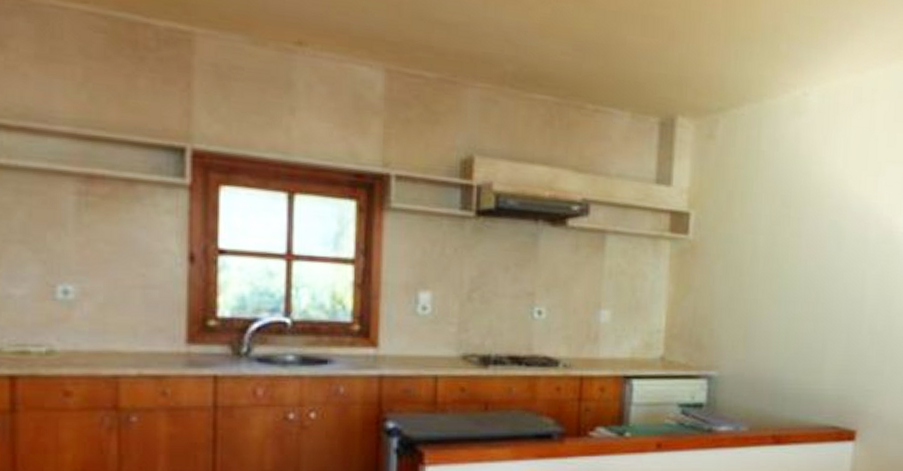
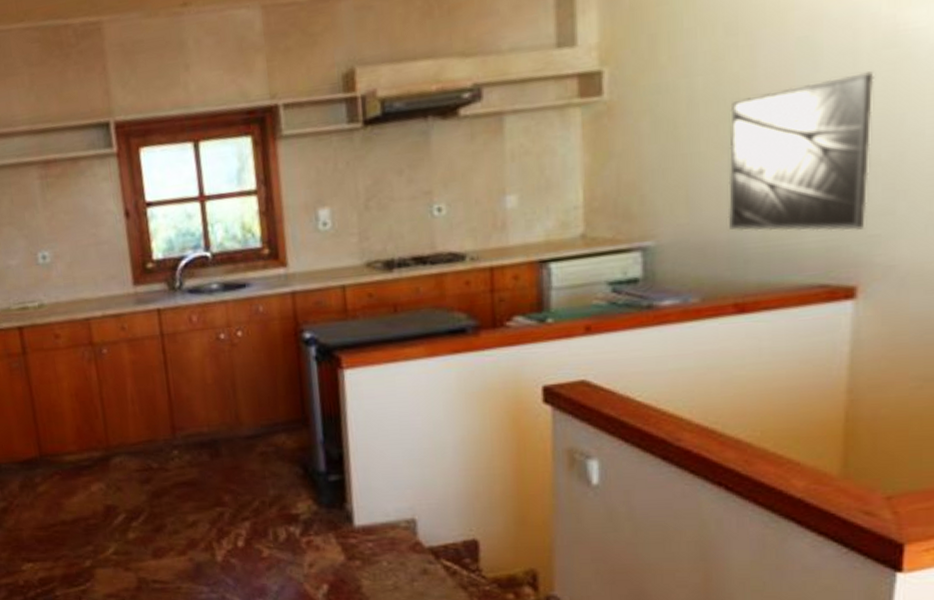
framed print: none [773,258,876,384] -> present [727,71,874,231]

